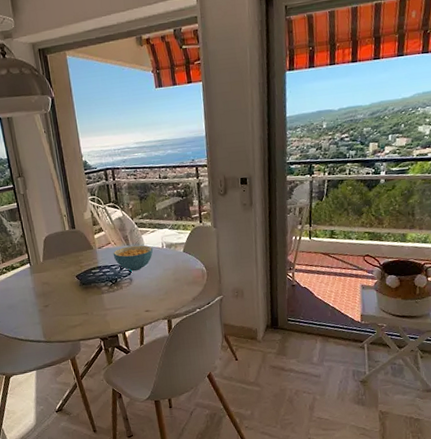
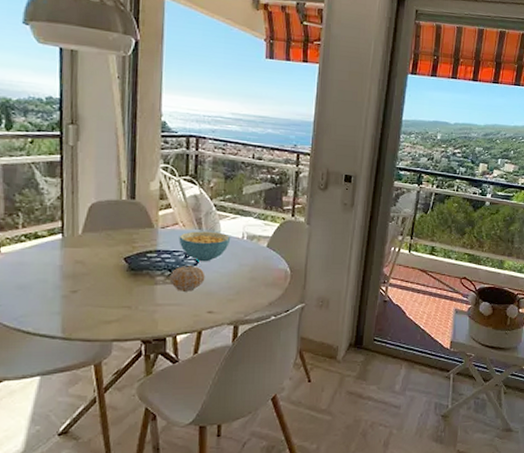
fruit: none [111,275,139,297] -> present [169,266,205,292]

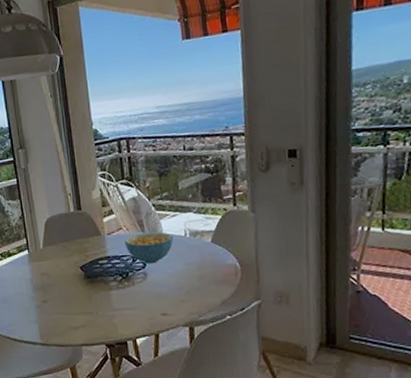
fruit: present [169,266,205,292] -> none [121,269,155,295]

